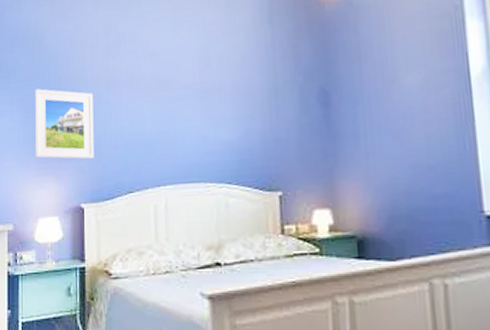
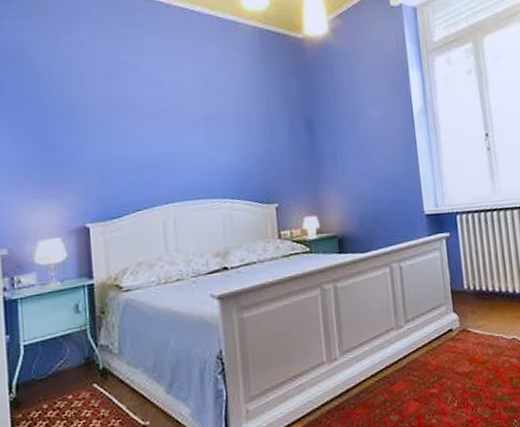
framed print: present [34,89,94,160] -> none [26,111,98,181]

